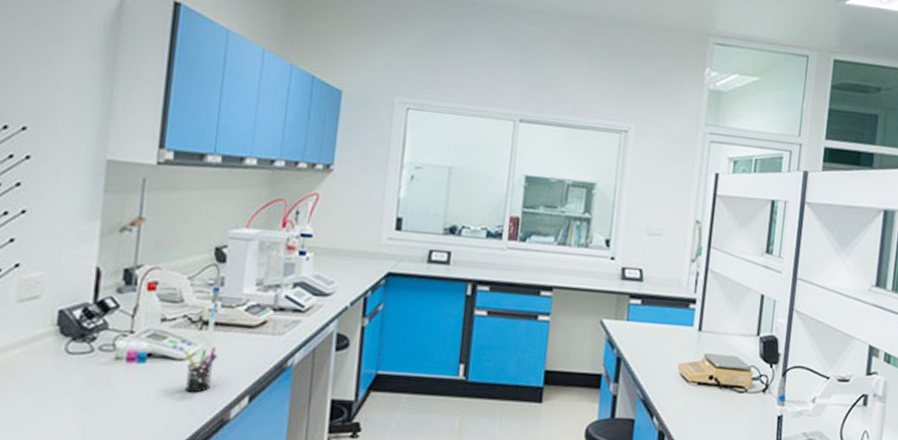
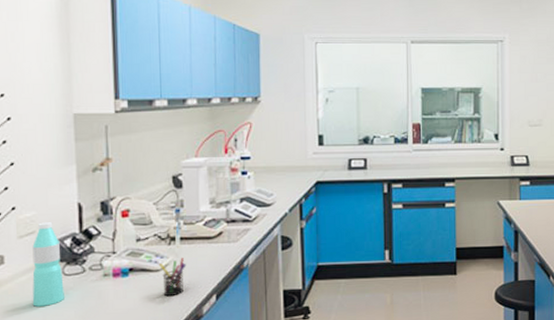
water bottle: none [22,286,67,389] -> present [32,222,64,307]

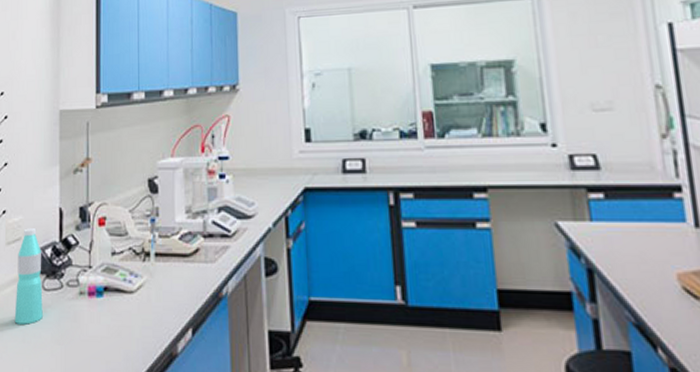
pen holder: present [159,258,187,297] -> none [134,278,161,326]

